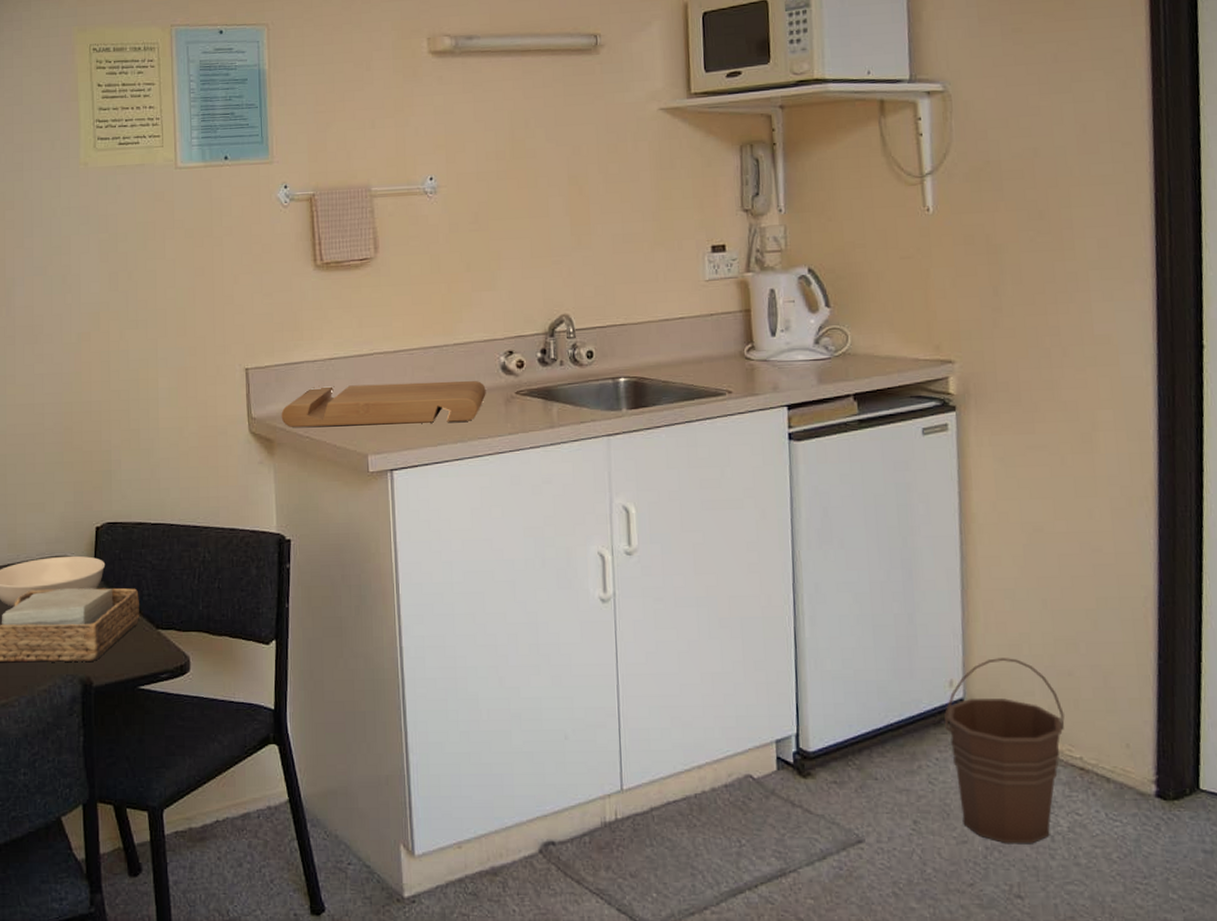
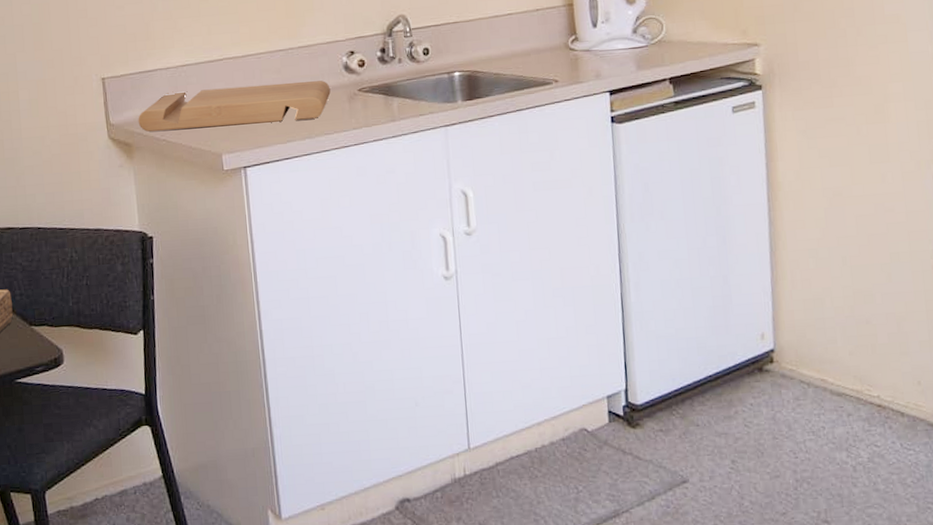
bucket: present [944,658,1065,844] -> none [757,311,864,475]

